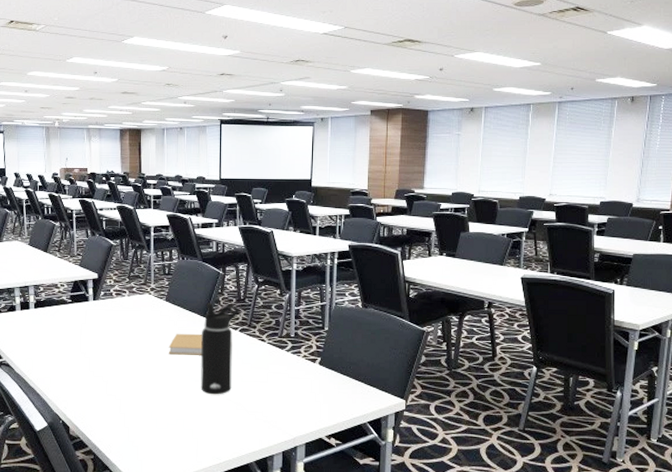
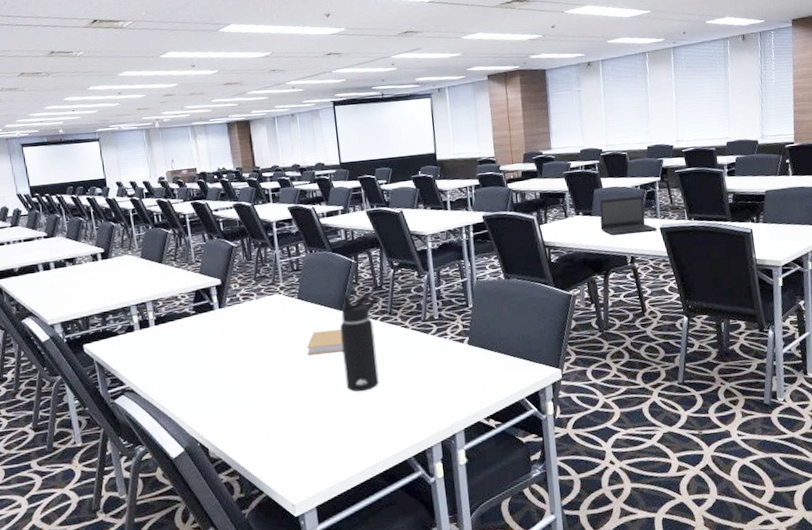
laptop: none [462,242,519,280] -> present [599,195,658,236]

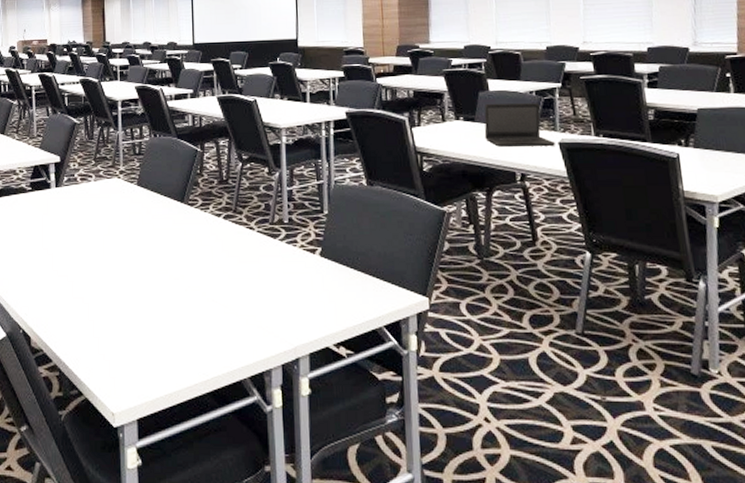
book: present [306,328,344,356] -> none [142,222,181,248]
water bottle: present [340,293,379,391] -> none [179,185,223,294]

